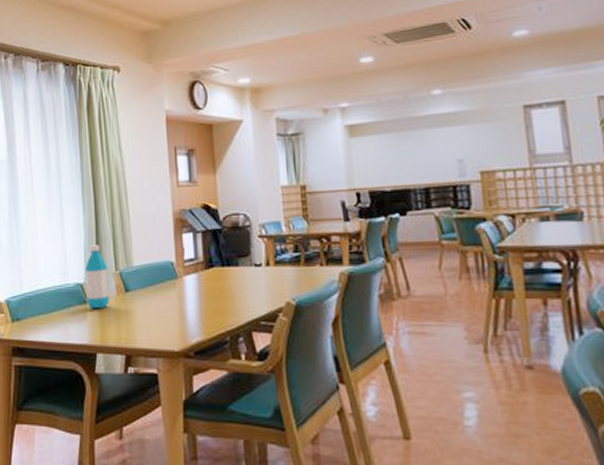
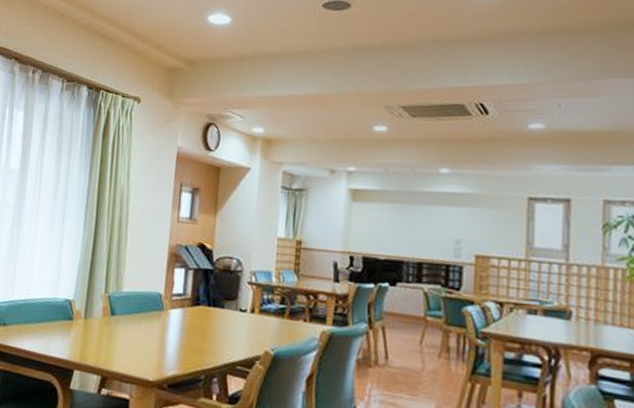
water bottle: present [85,245,109,308] -> none [72,265,98,327]

